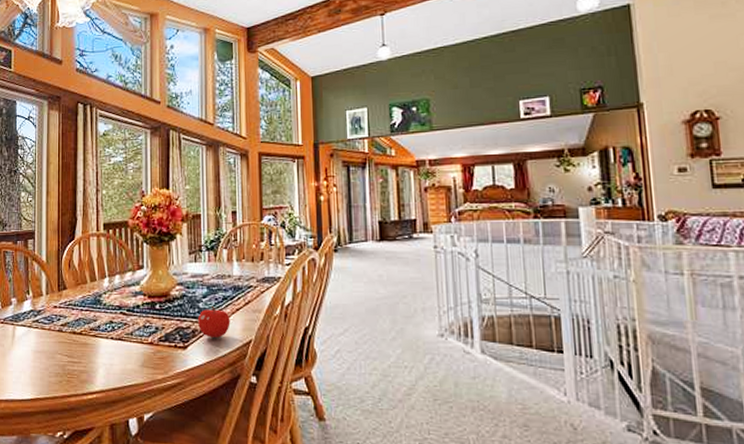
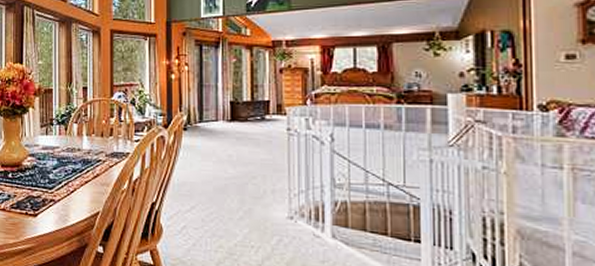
fruit: present [198,306,230,338] -> none [48,178,79,208]

